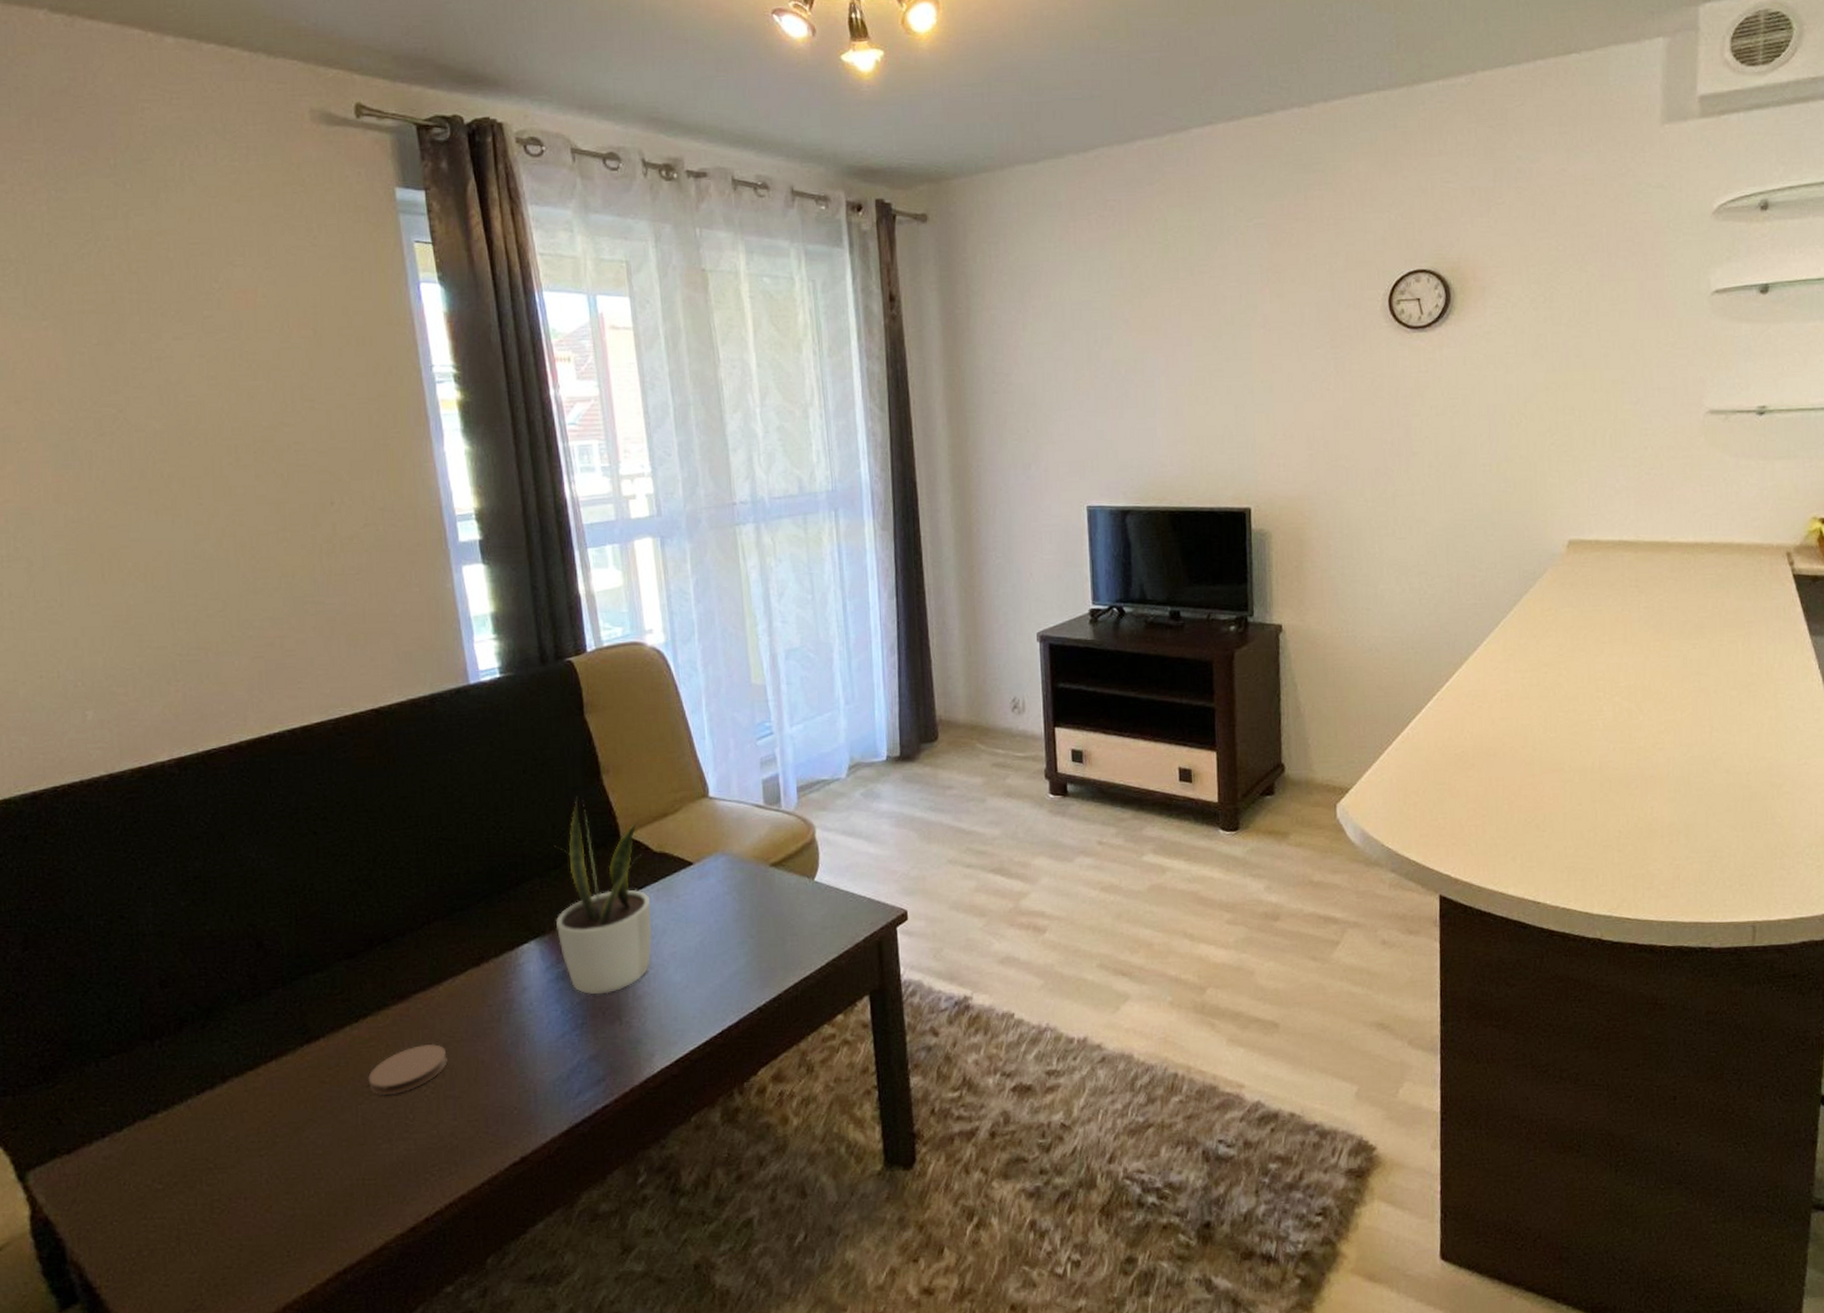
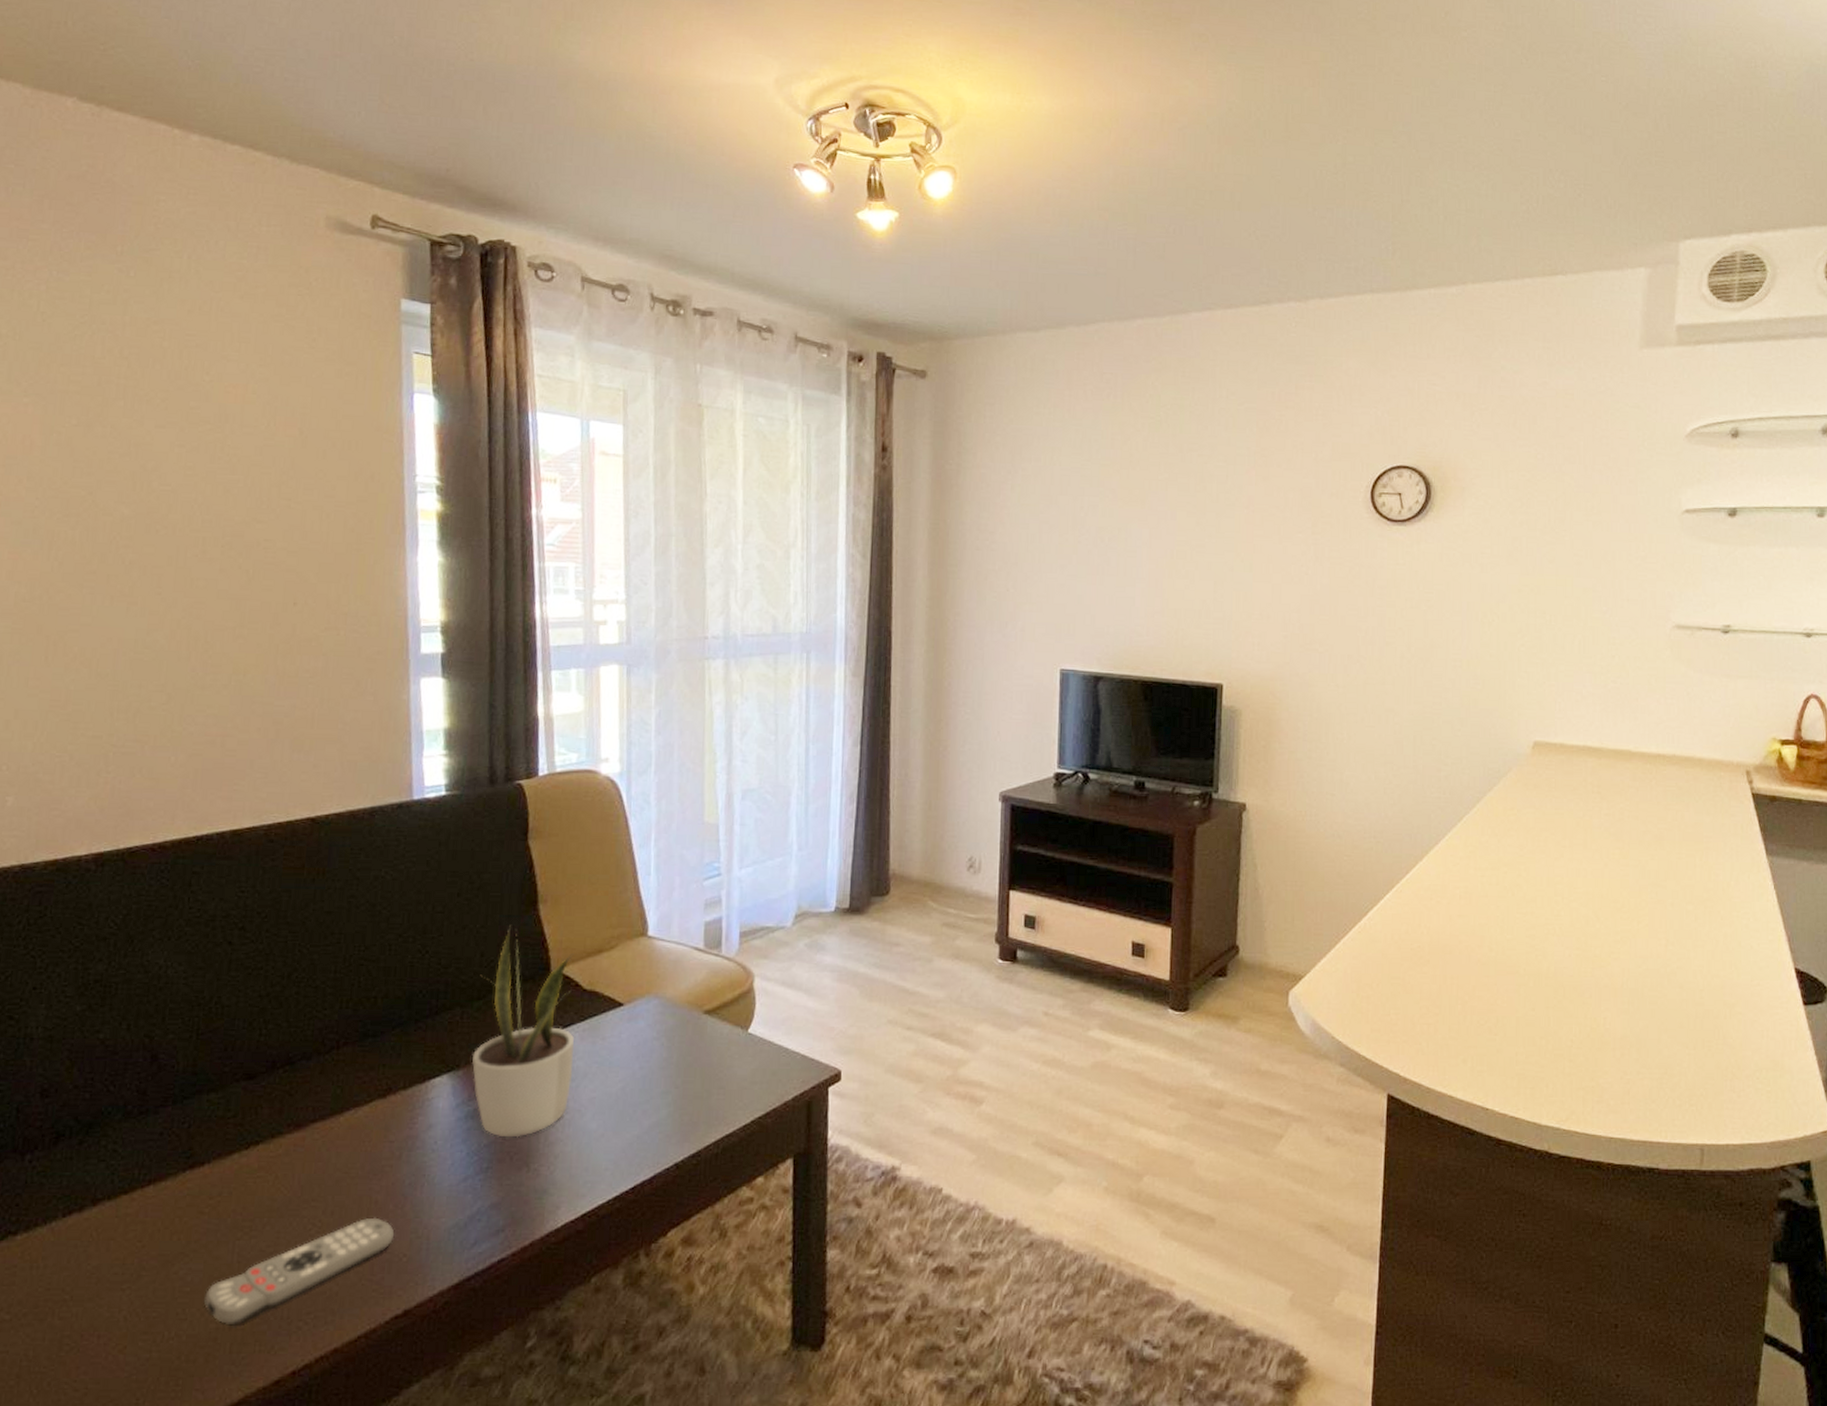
remote control: none [337,1075,503,1182] -> present [204,1217,394,1326]
coaster: present [368,1043,448,1095] -> none [250,1178,339,1231]

